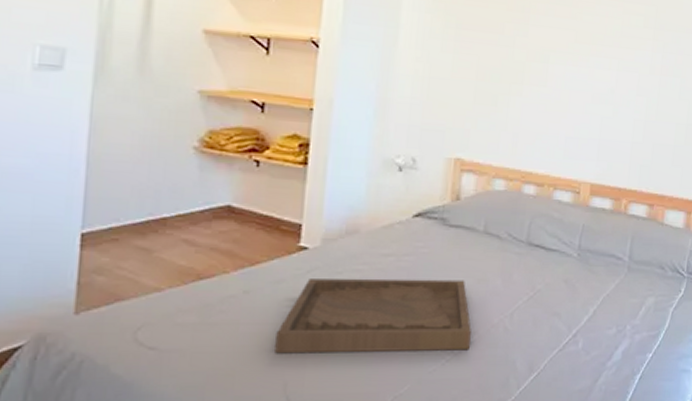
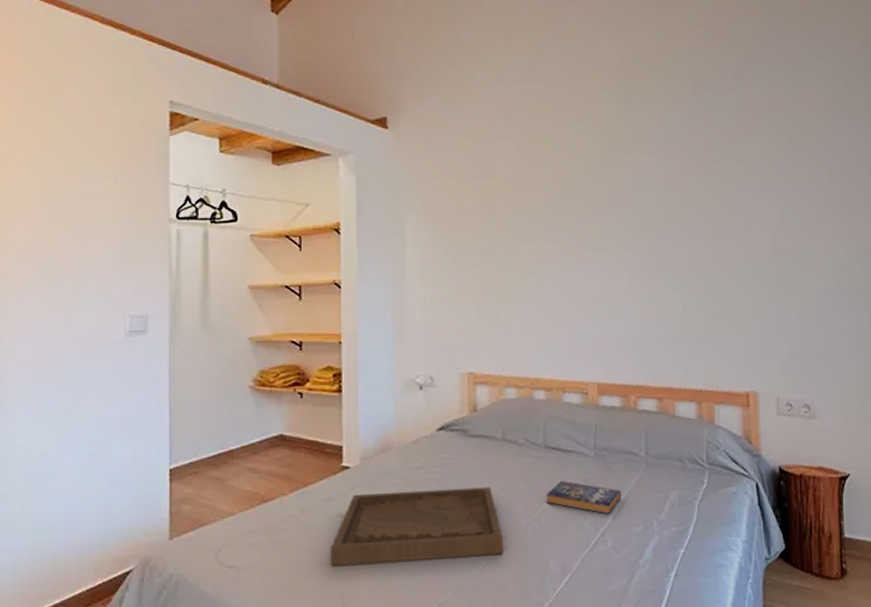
book: none [521,280,599,316] -> present [546,481,621,514]

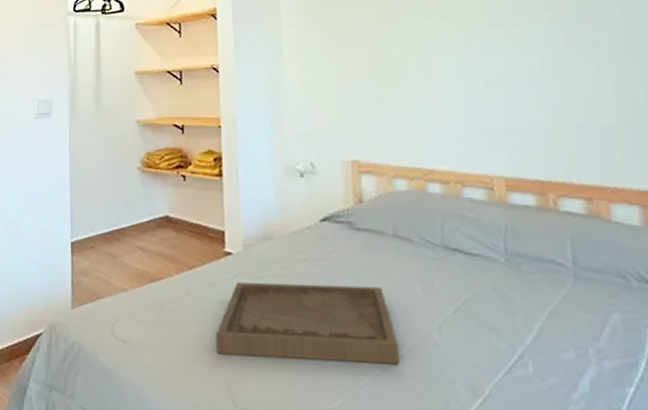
book: present [546,481,621,514] -> none [447,288,544,333]

